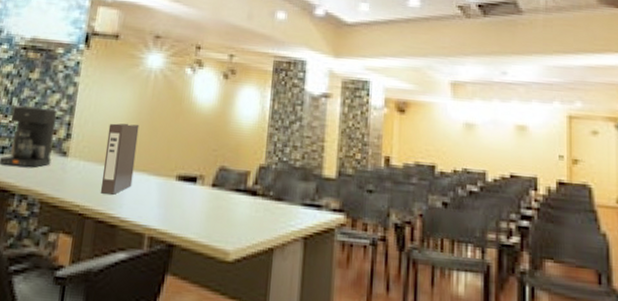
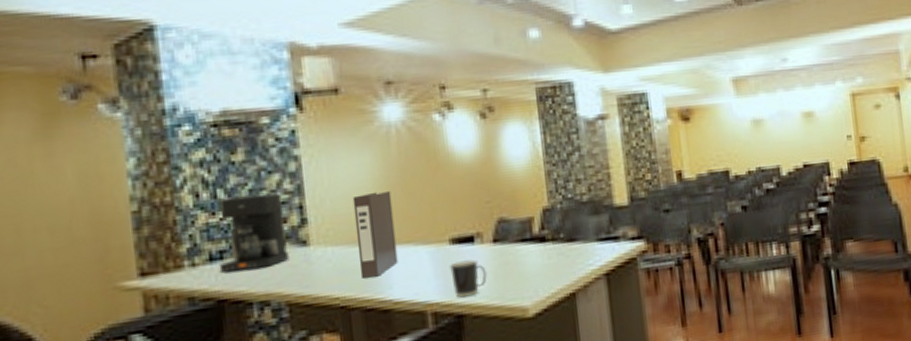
mug: none [170,196,201,230] -> present [450,259,487,298]

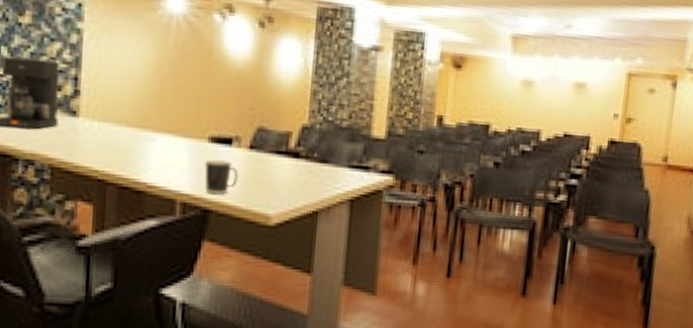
binder: present [352,190,398,278] -> none [121,78,162,158]

